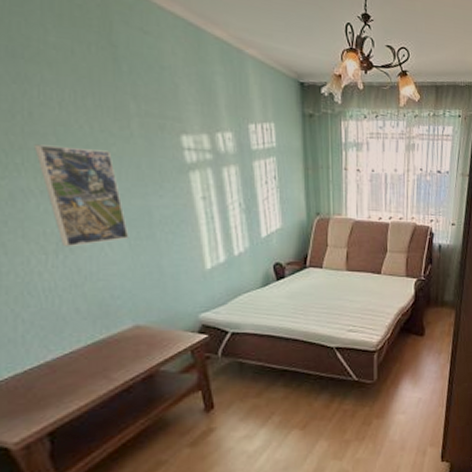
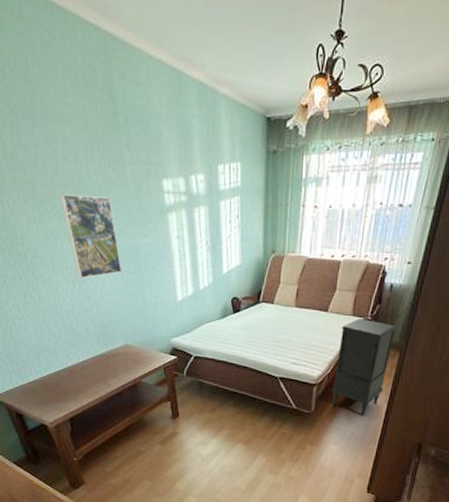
nightstand: none [393,278,449,380] -> present [332,318,396,416]

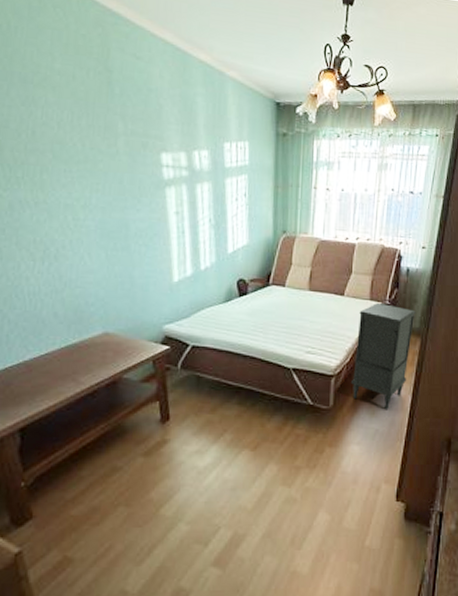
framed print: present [59,194,122,279] -> none [33,160,107,255]

